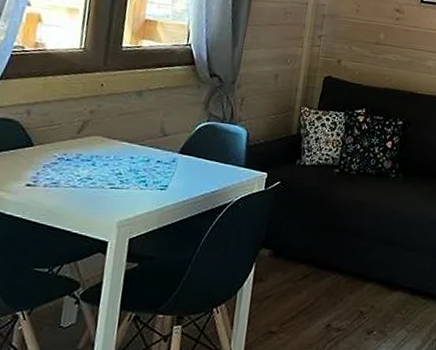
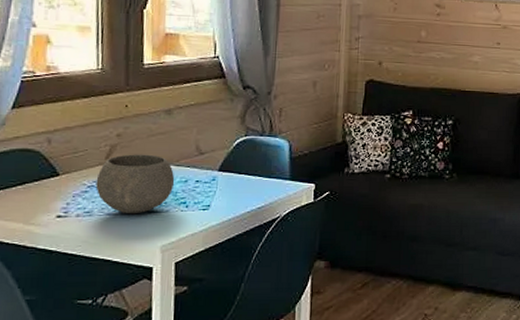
bowl: none [65,130,138,189] -> present [95,154,175,214]

